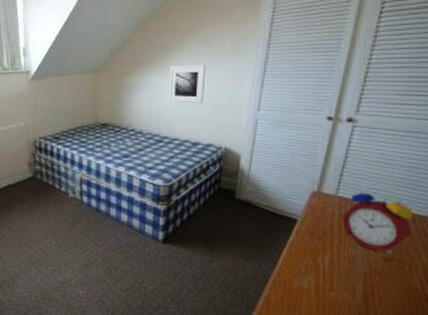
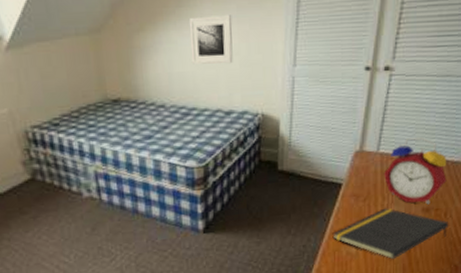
notepad: none [284,250,414,303] -> present [332,208,449,260]

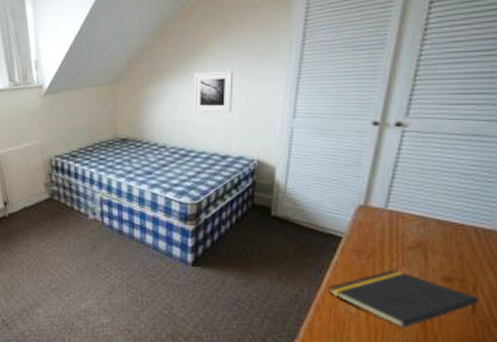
alarm clock: present [383,137,447,205] -> none [392,198,476,274]

